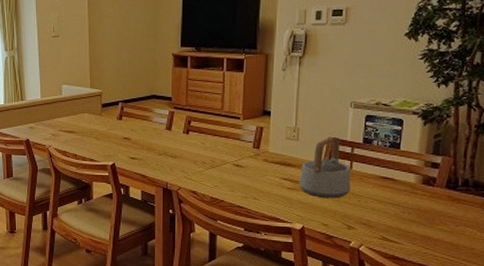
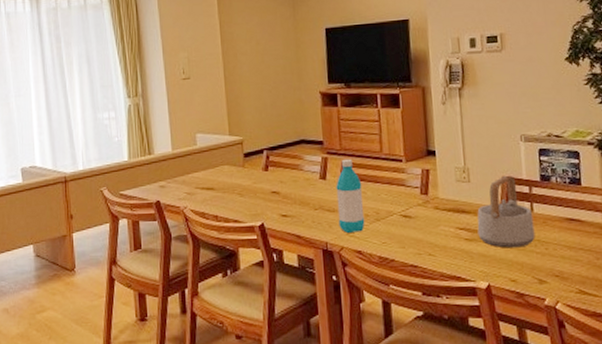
water bottle: none [179,114,202,176] -> present [336,158,365,233]

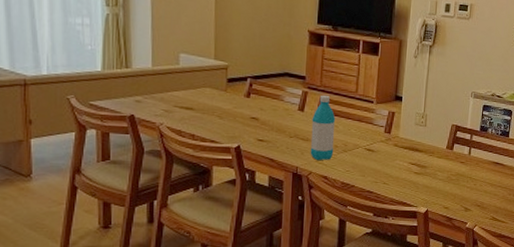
teapot: present [477,175,535,248] -> none [425,123,470,182]

